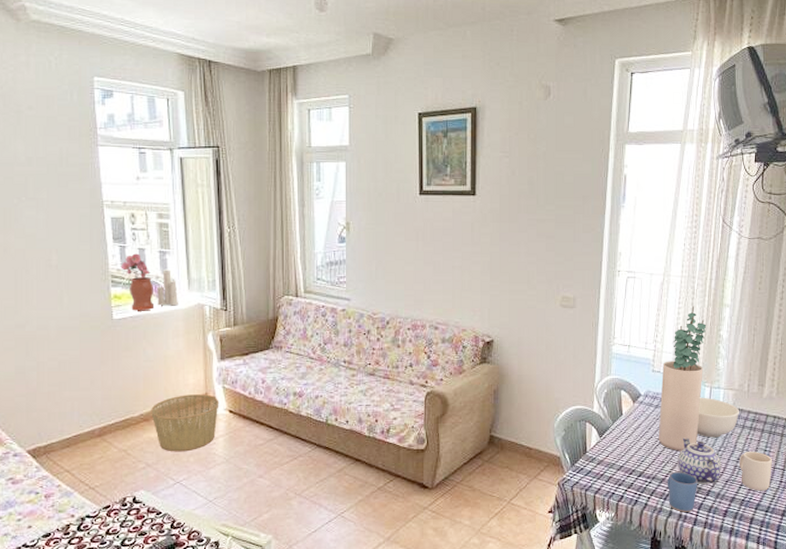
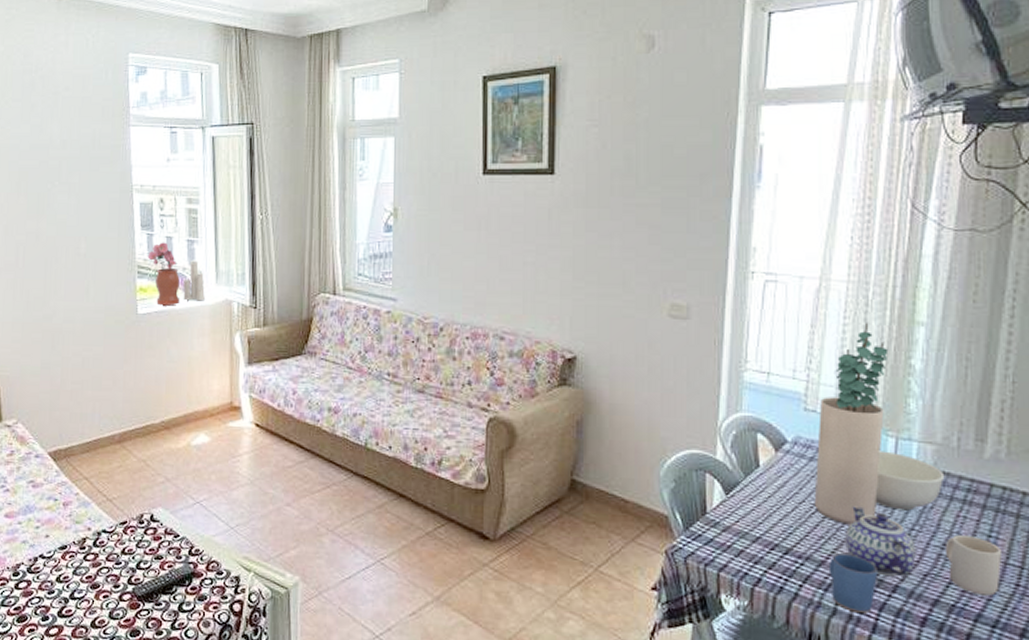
basket: present [151,394,219,452] -> none [172,402,245,468]

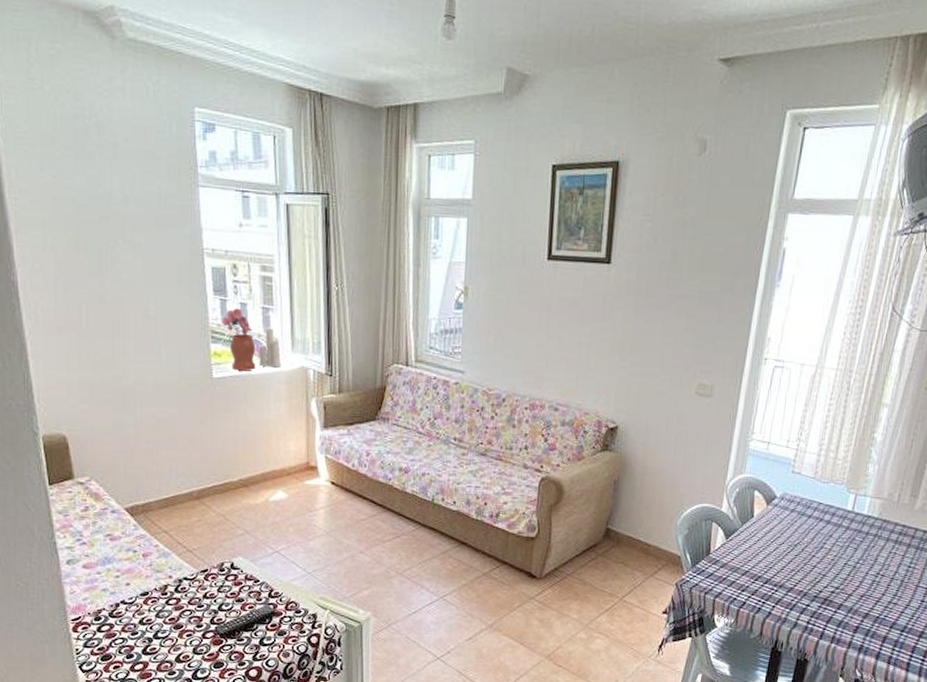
vase: present [814,322,889,525] -> none [790,403,860,561]
mug: present [830,552,877,613] -> none [795,581,829,625]
teapot: present [845,506,916,576] -> none [809,546,859,597]
bowl: present [875,450,945,511] -> none [834,504,886,549]
cup: present [944,535,1003,596] -> none [877,566,917,609]

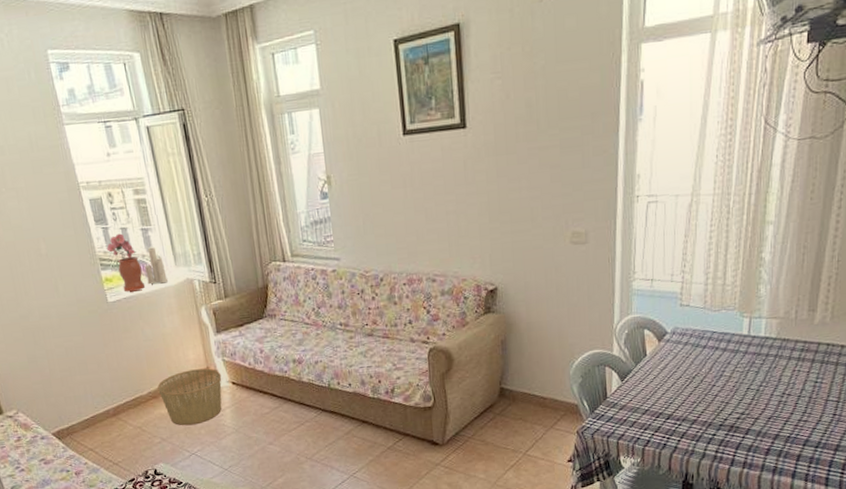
basket: none [250,462,321,521] -> present [157,368,222,426]

